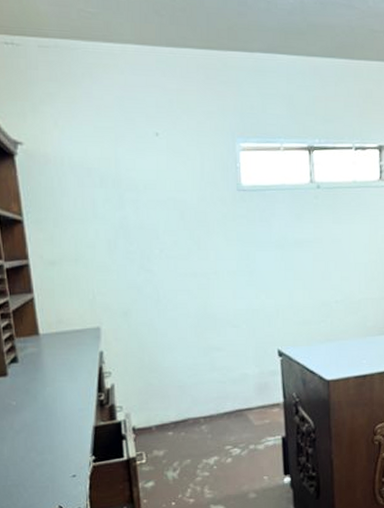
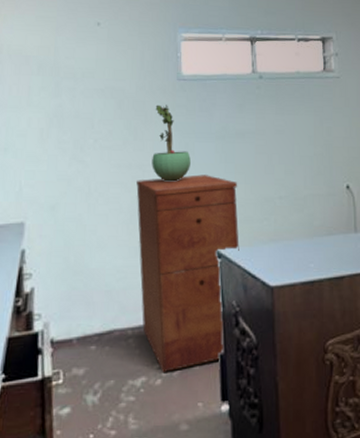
filing cabinet: none [202,281,299,453] -> present [136,174,239,372]
potted plant: none [216,215,252,288] -> present [152,104,191,182]

